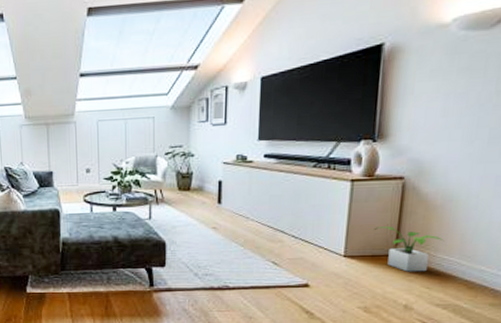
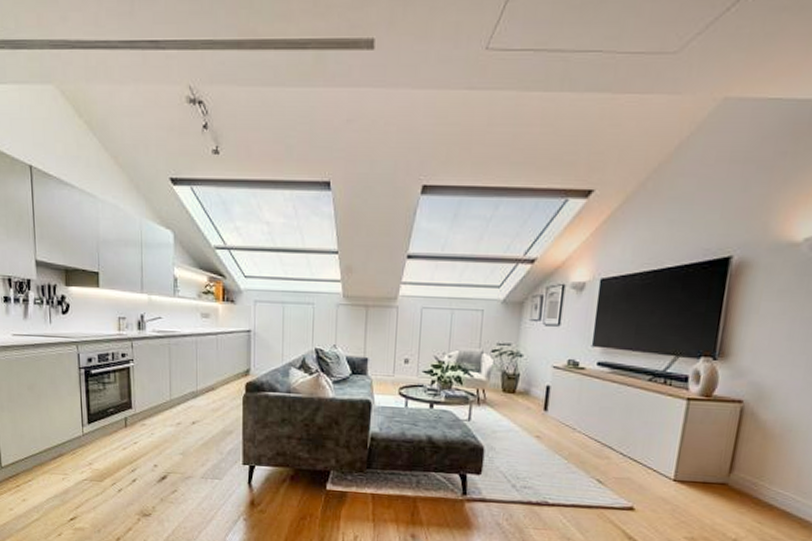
potted plant: present [374,227,444,272] -> none [708,452,780,505]

